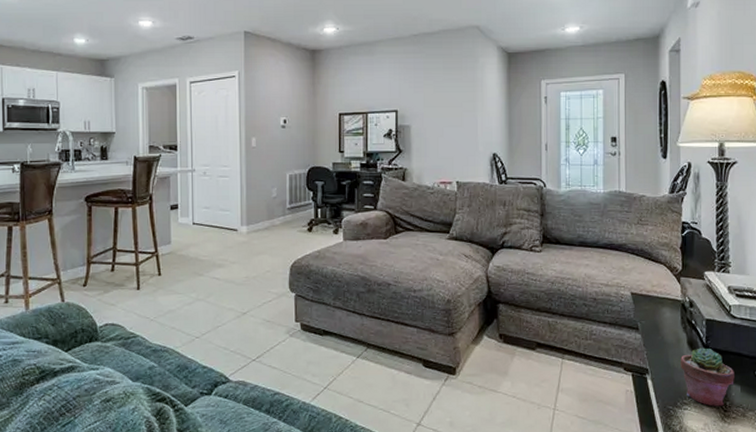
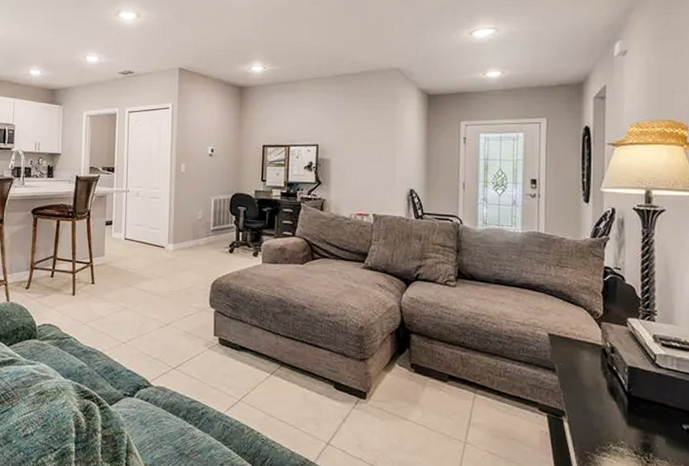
potted succulent: present [681,348,734,407] -> none [600,395,659,457]

